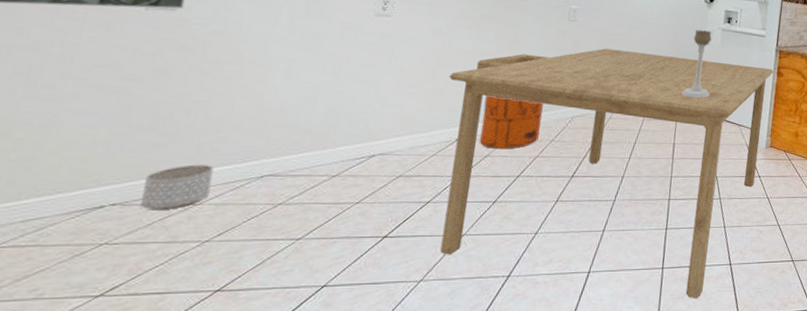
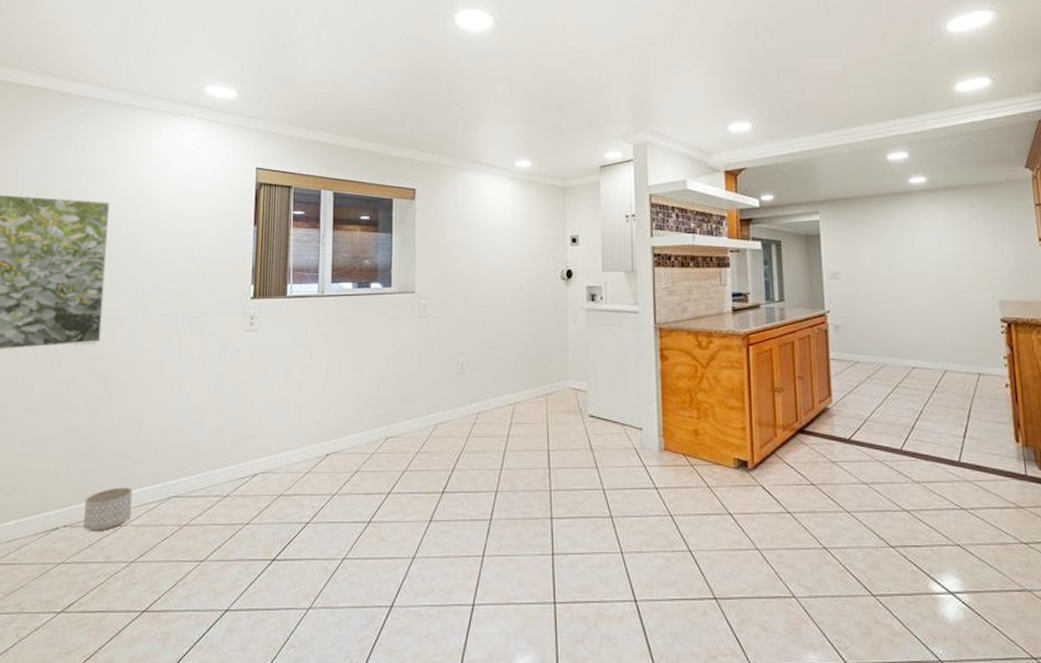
dining table: present [440,48,774,299] -> none [314,344,655,644]
trash can: present [479,96,543,149] -> none [348,406,405,464]
candle holder: present [682,30,712,99] -> none [550,313,583,394]

